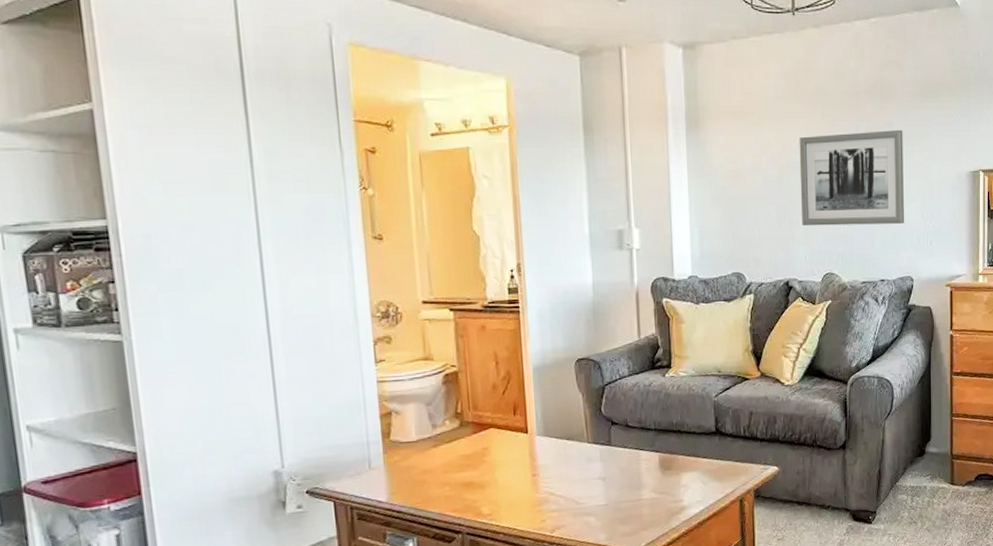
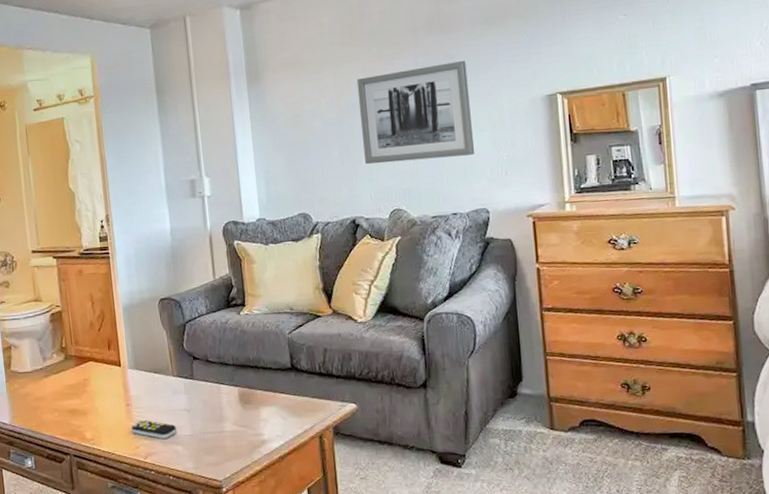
remote control: none [538,490,590,511] -> present [132,419,177,440]

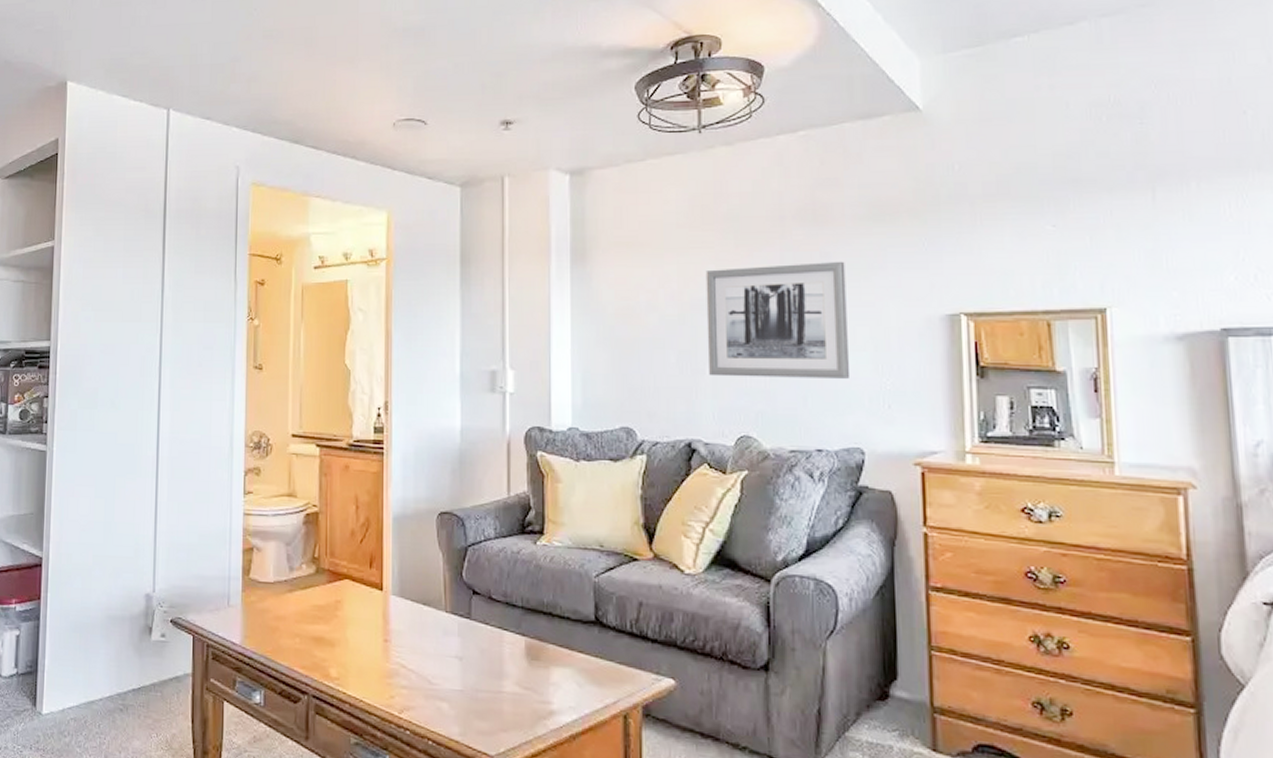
remote control: present [132,419,177,440] -> none [388,662,444,692]

